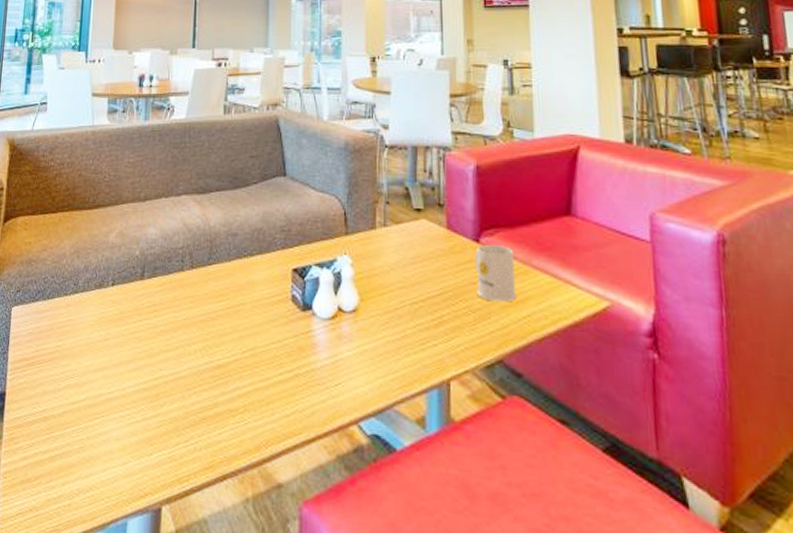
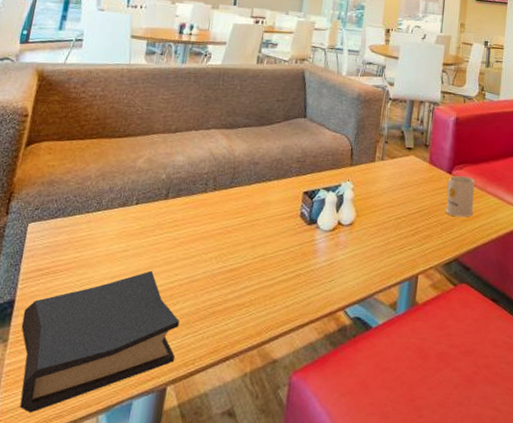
hardback book: none [13,364,168,524] -> present [19,270,179,413]

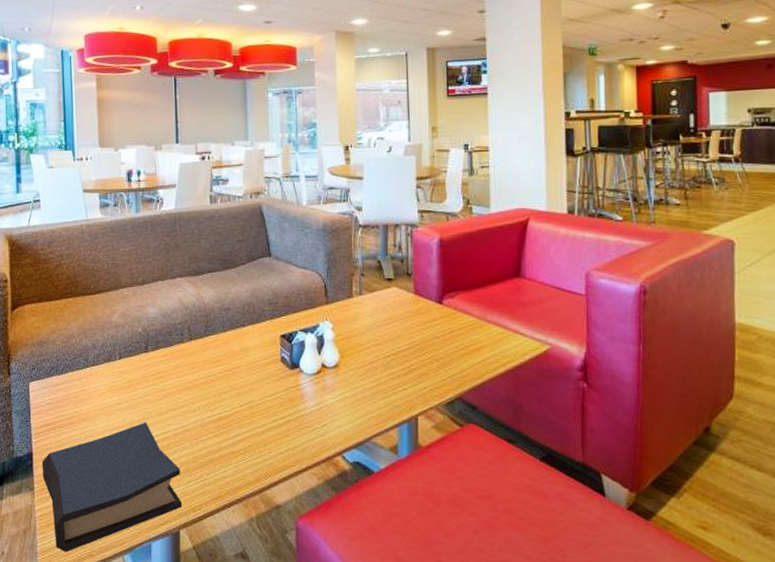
mug: present [446,176,475,218] -> none [438,305,474,352]

